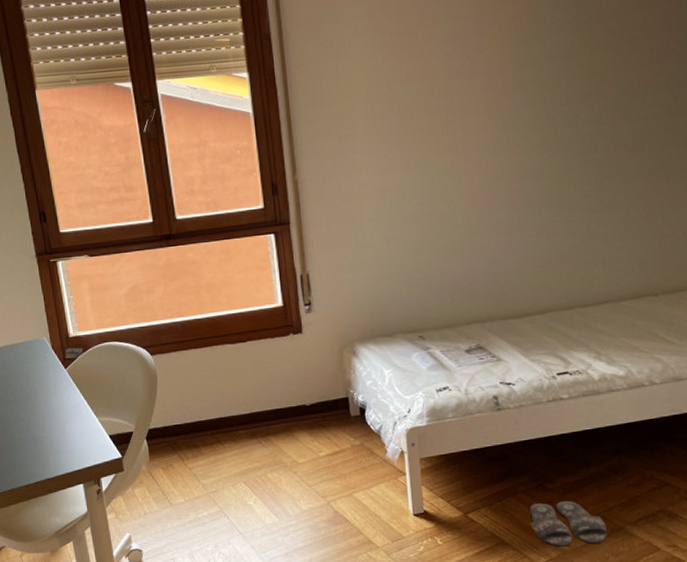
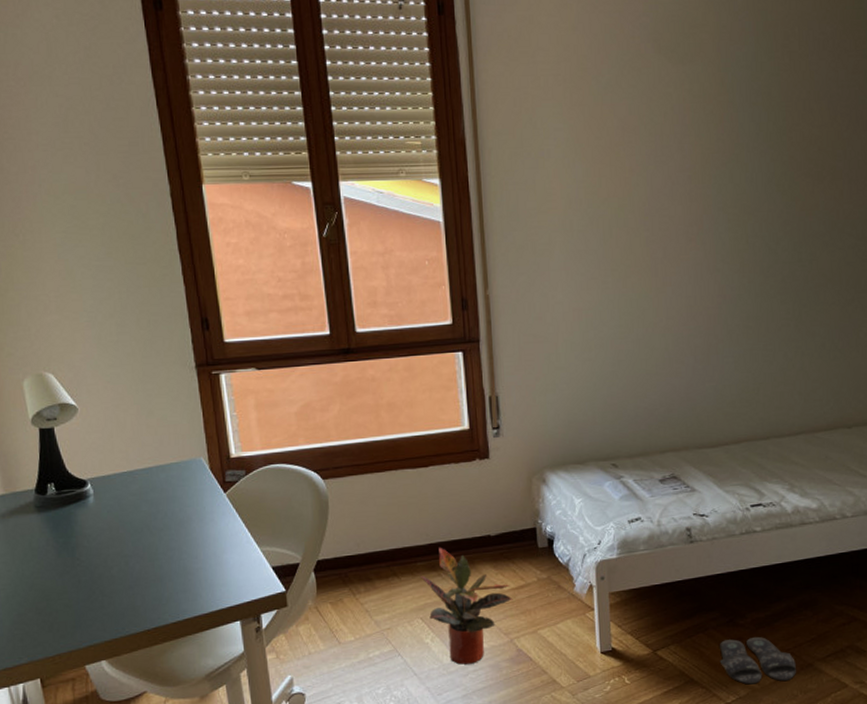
potted plant: none [241,416,329,525] -> present [419,547,513,665]

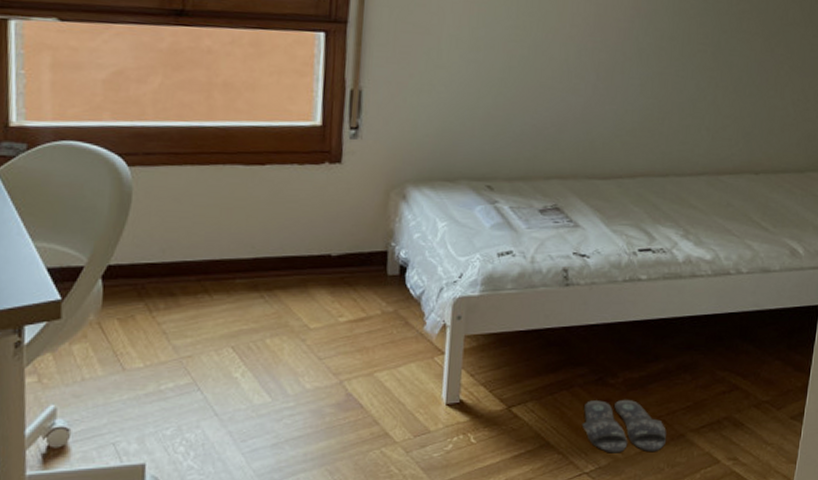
potted plant: present [419,547,513,665] -> none [237,263,349,407]

